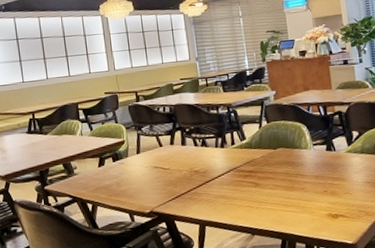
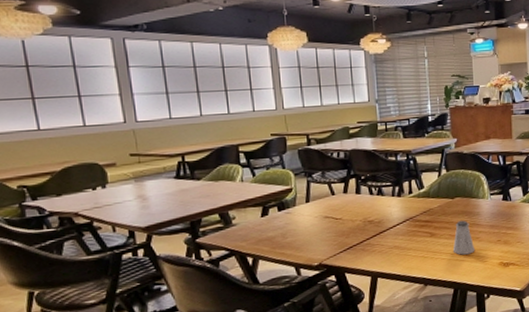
saltshaker: none [278,171,301,206] -> present [452,220,475,255]

